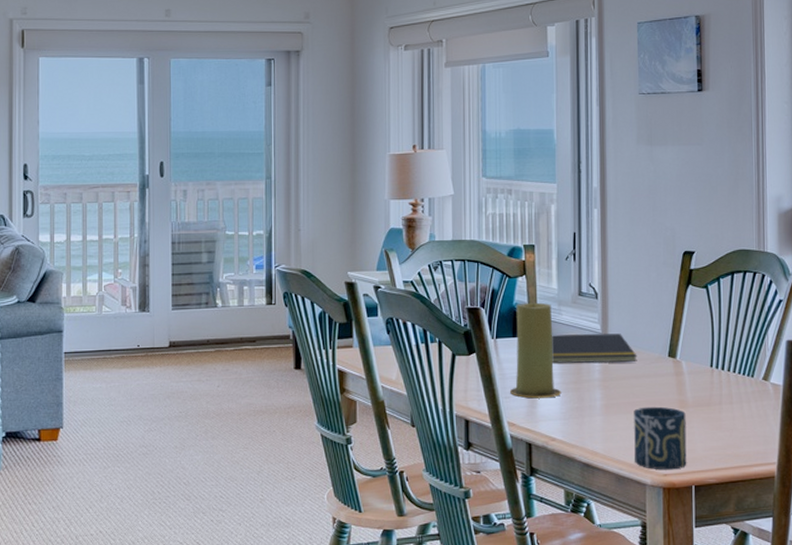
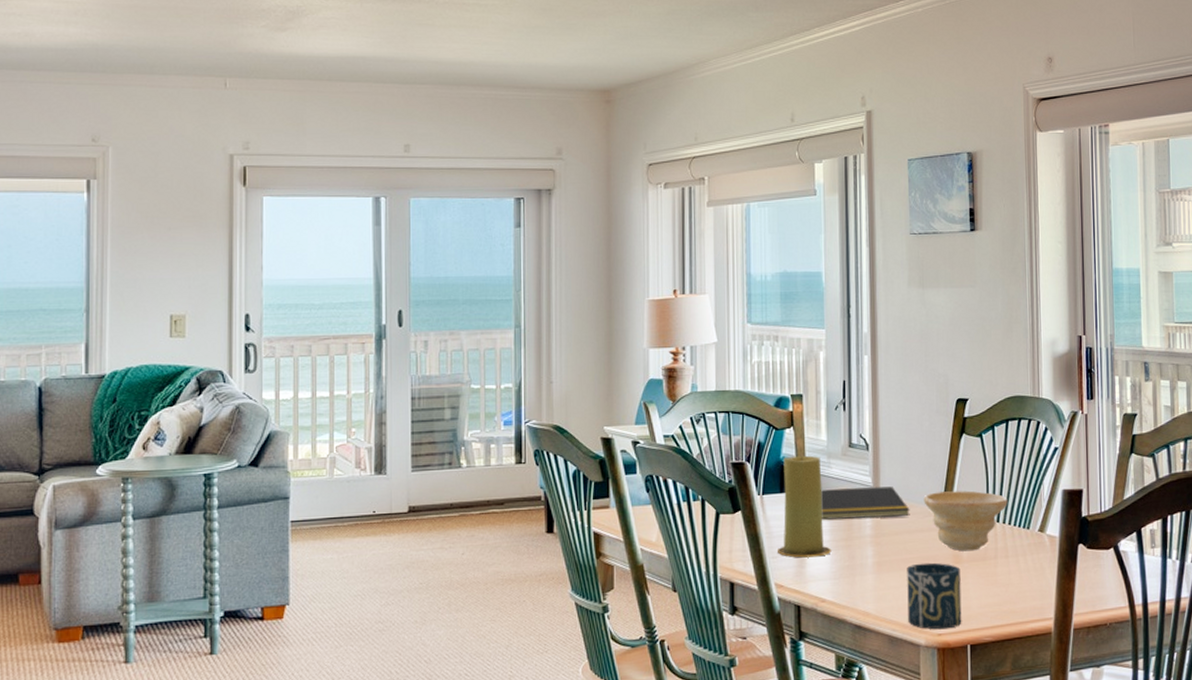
bowl: none [650,339,733,397] -> present [923,490,1008,552]

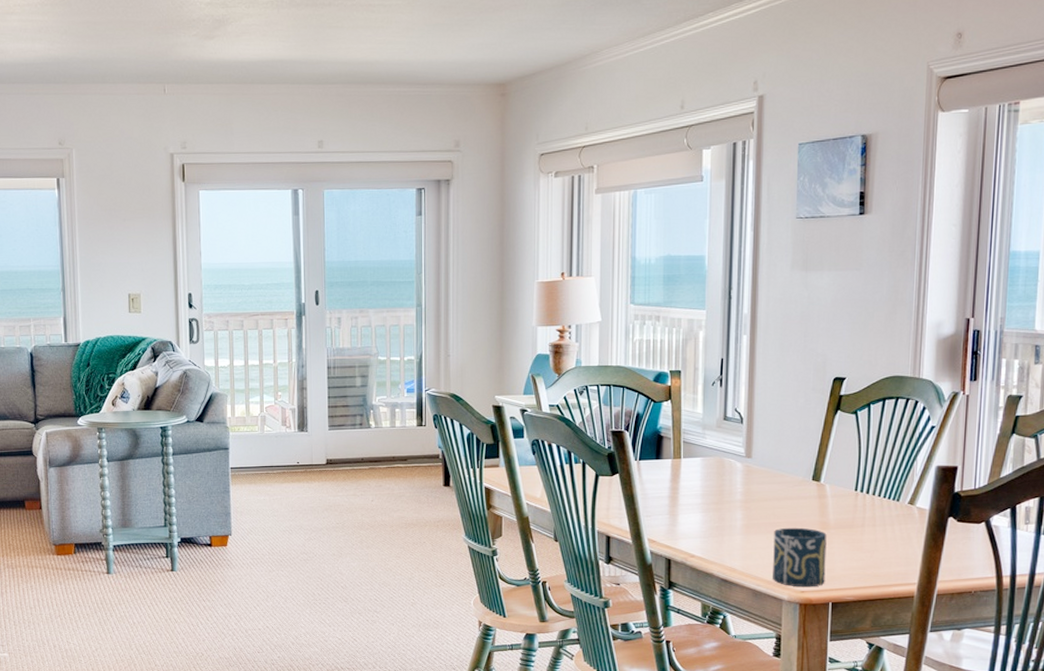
candle: present [778,455,832,558] -> none [652,426,703,518]
notepad: present [821,486,910,520] -> none [694,457,781,485]
bowl: present [923,490,1008,552] -> none [794,463,879,519]

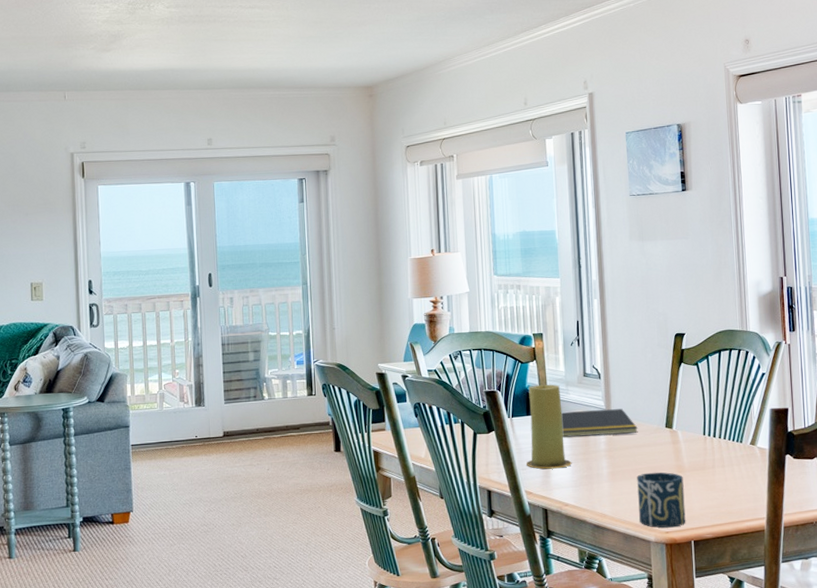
candle: none [652,426,703,518] -> present [526,384,572,469]
notepad: none [694,457,781,485] -> present [561,409,638,438]

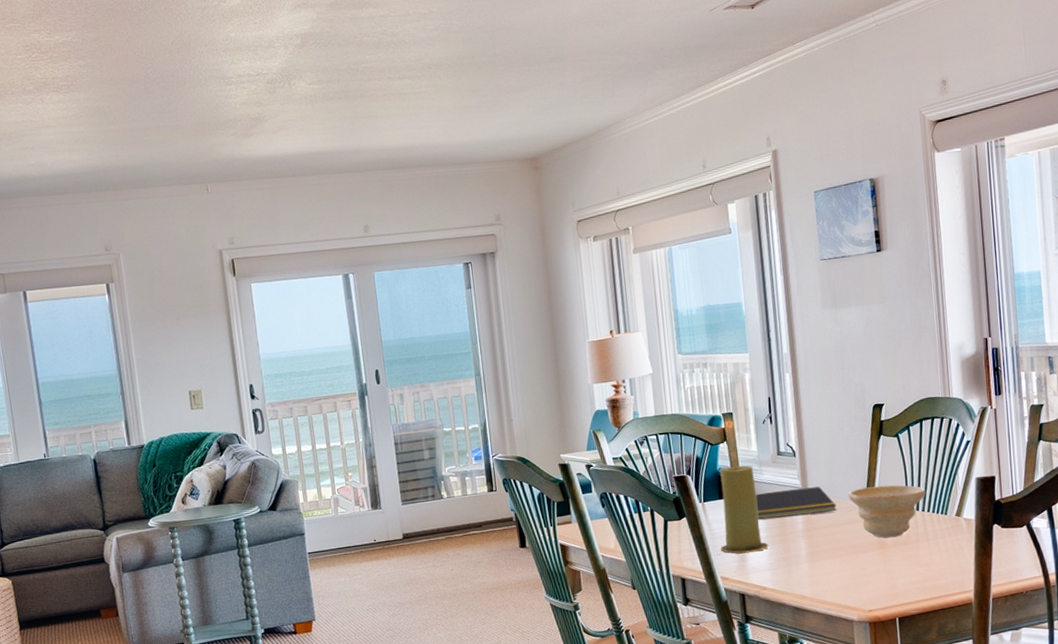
cup: present [637,472,686,528] -> none [837,549,890,607]
bowl: none [649,411,723,462] -> present [848,485,926,538]

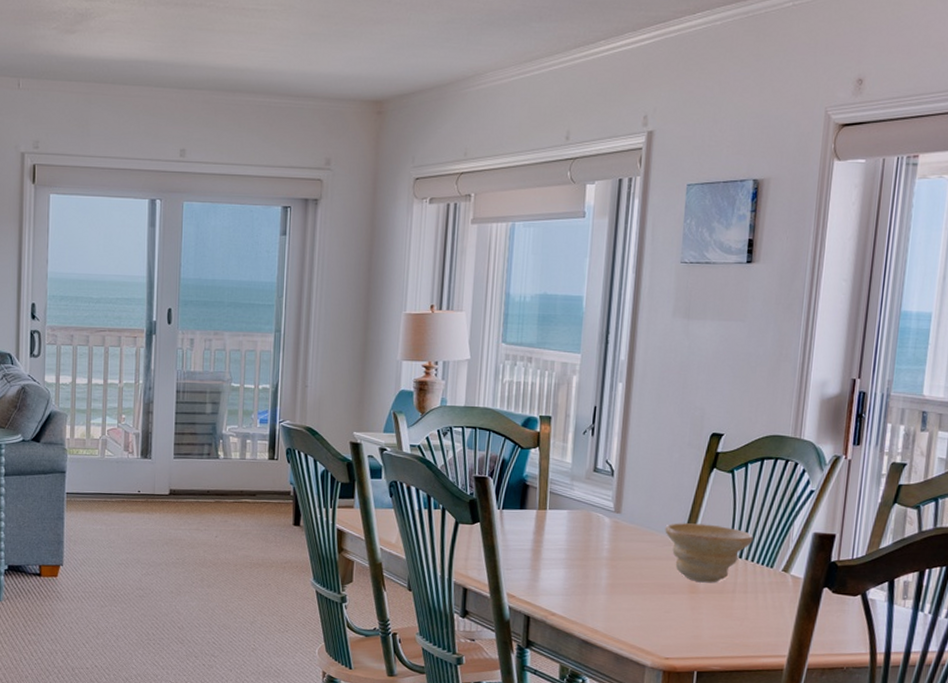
candle: present [720,465,769,554] -> none [512,475,566,573]
notepad: present [755,486,837,520] -> none [559,509,650,543]

